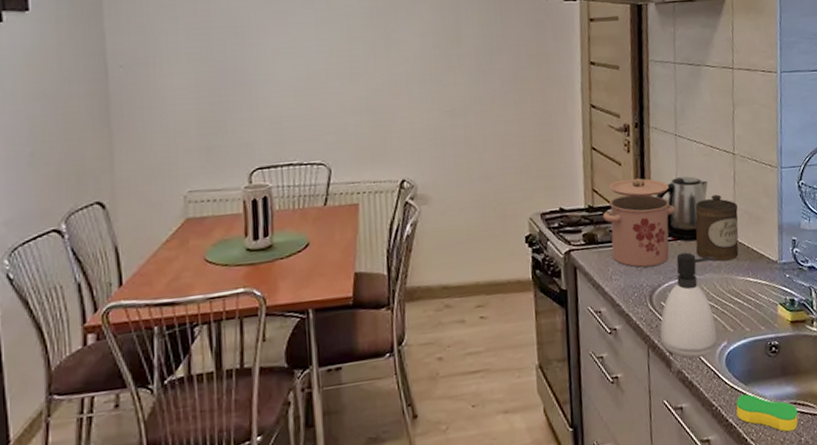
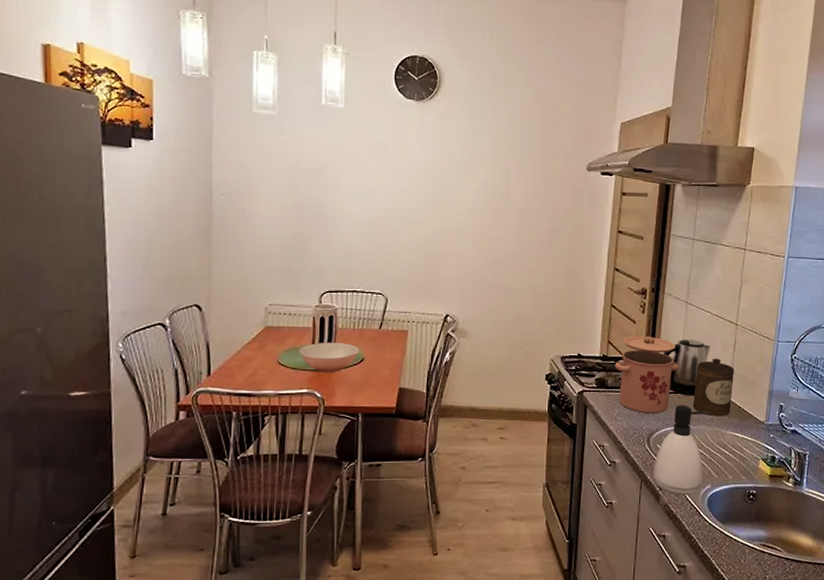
bowl: none [229,227,302,266] -> present [298,342,359,372]
sponge: present [736,394,798,432] -> none [712,532,766,569]

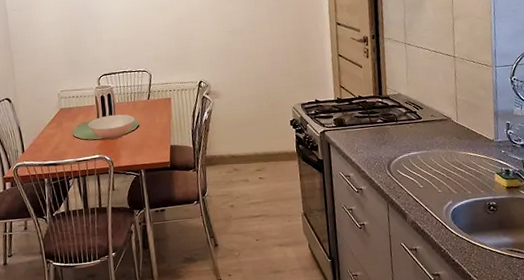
cooking pot: present [614,336,679,414] -> none [349,77,407,144]
soap dispenser: present [653,405,710,496] -> none [396,132,444,213]
kettle: present [664,338,710,396] -> none [391,74,433,125]
canister: present [693,358,734,417] -> none [423,88,460,140]

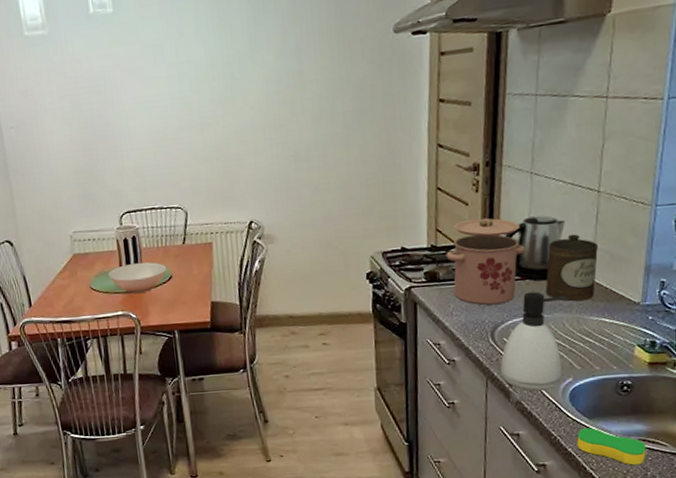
cooking pot: none [349,77,407,144] -> present [446,217,525,305]
kettle: none [391,74,433,125] -> present [505,215,565,281]
soap dispenser: none [396,132,444,213] -> present [500,291,568,392]
canister: none [423,88,460,140] -> present [546,234,598,301]
sponge: none [460,241,514,272] -> present [577,428,646,466]

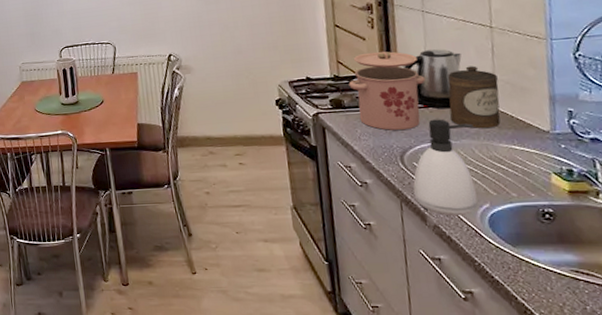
bowl: present [108,262,166,294] -> none [50,89,98,115]
sponge: present [577,428,646,466] -> none [502,255,582,298]

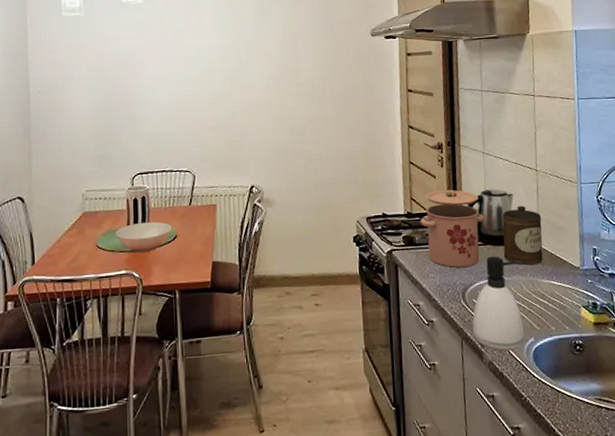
bowl: none [50,89,98,115] -> present [115,221,171,253]

